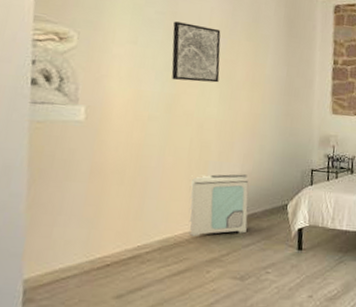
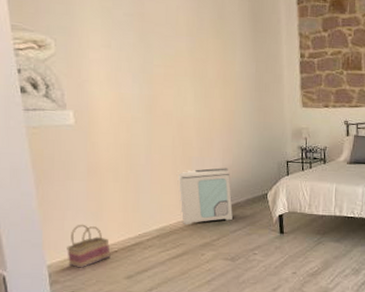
basket: none [49,231,102,284] -> present [67,224,111,268]
wall art: present [171,21,221,83] -> none [142,23,192,82]

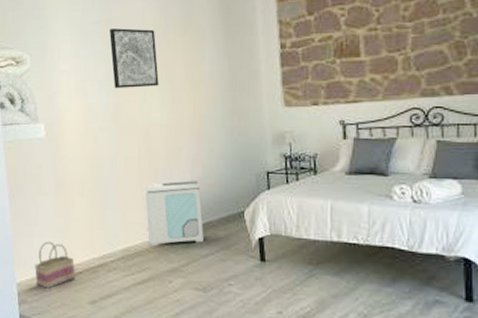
wall art: none [142,23,192,82] -> present [109,28,159,89]

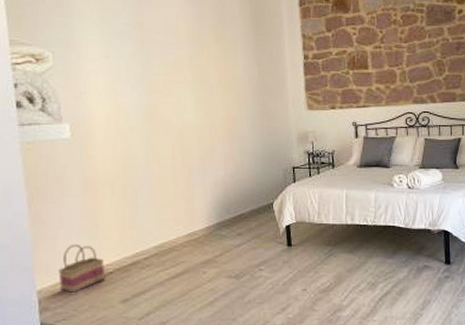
wall art: present [109,28,159,89] -> none [142,31,193,91]
air purifier: present [142,181,204,247] -> none [176,177,236,241]

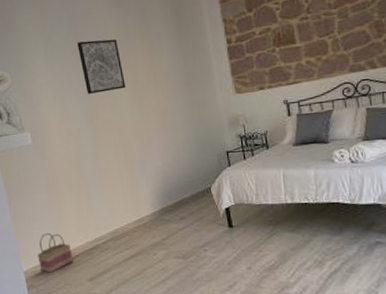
wall art: none [142,31,193,91] -> present [77,39,126,95]

